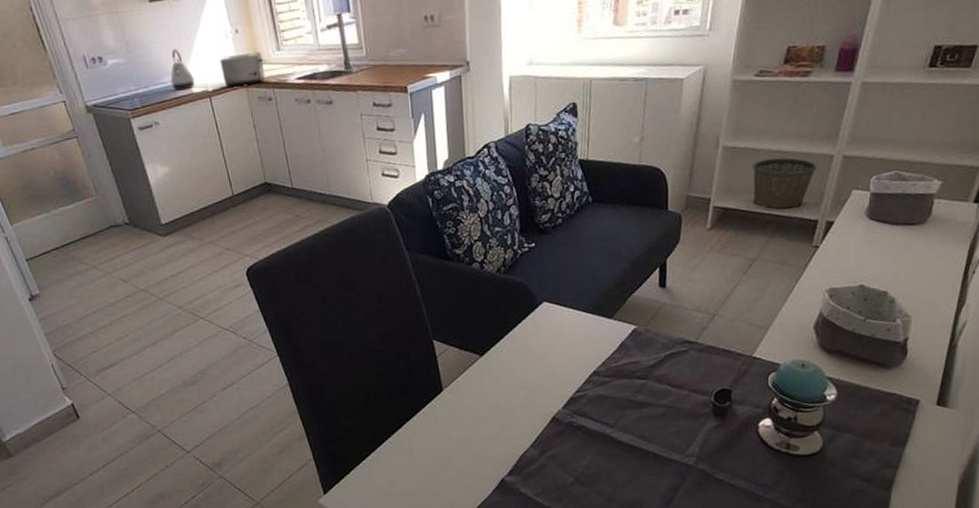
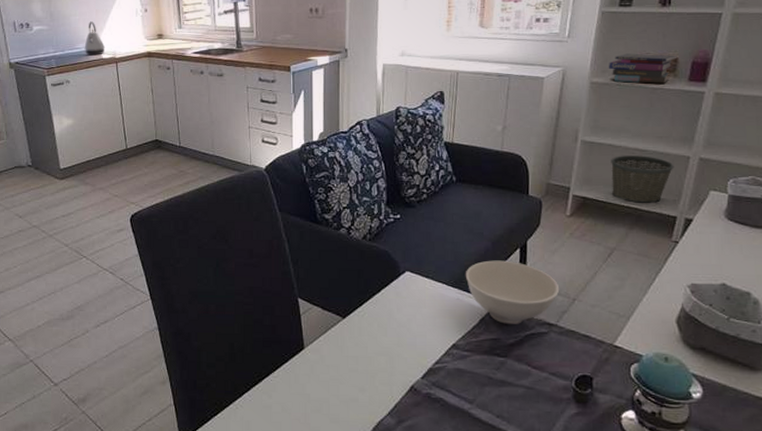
toaster: present [220,51,266,87] -> none [128,28,167,56]
bowl: none [604,281,700,347] -> present [465,260,560,325]
books: none [751,42,825,79] -> present [608,53,678,85]

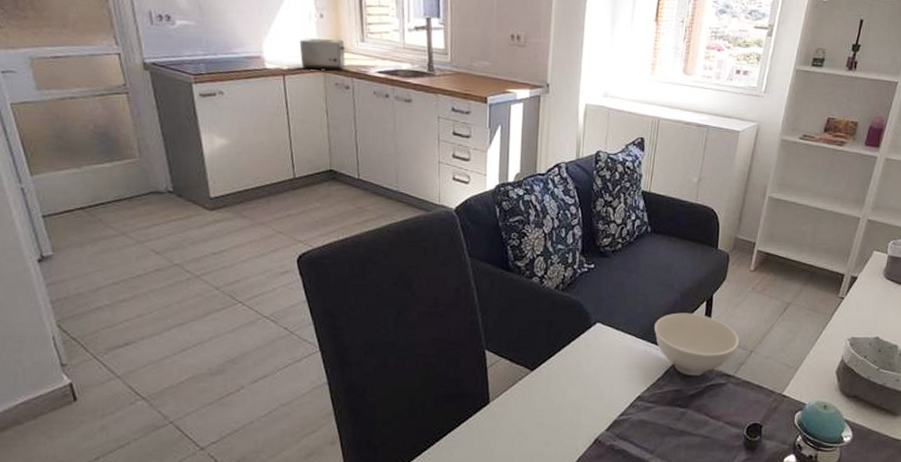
kettle: present [84,21,105,56] -> none [243,21,270,64]
toaster: none [128,28,167,56] -> present [299,38,346,70]
books: present [608,53,678,85] -> none [797,113,858,147]
basket: present [611,156,674,203] -> none [792,214,846,261]

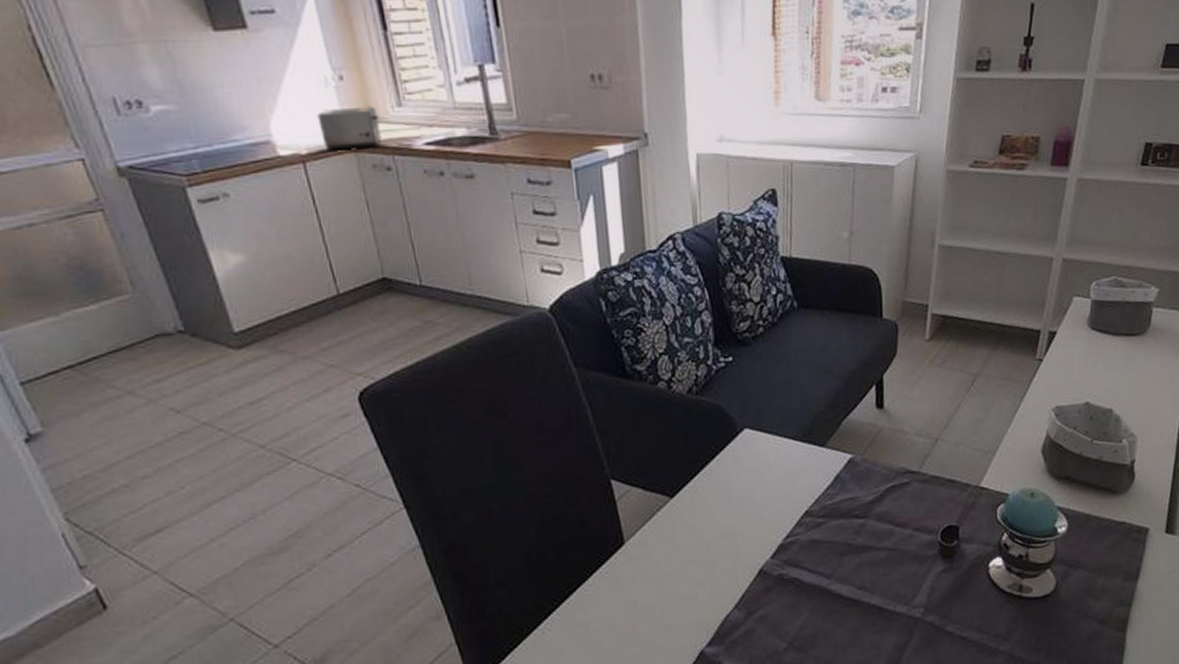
bowl: present [653,313,740,377] -> none [814,401,921,480]

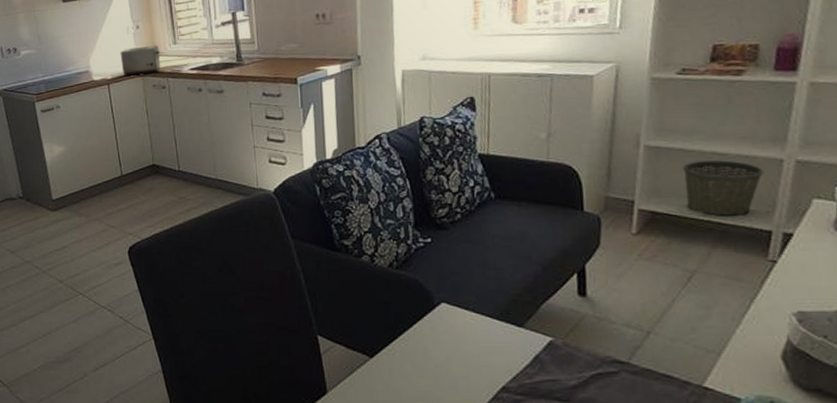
basket: none [971,259,1038,318] -> present [683,160,765,216]

